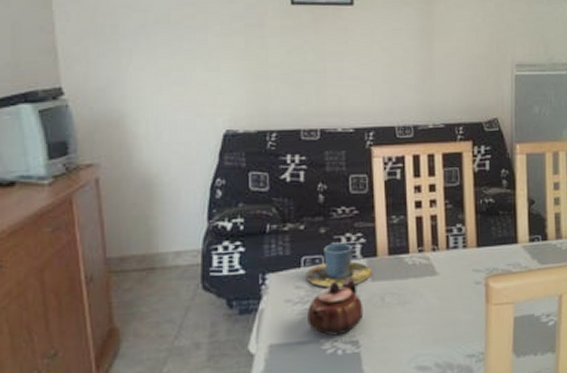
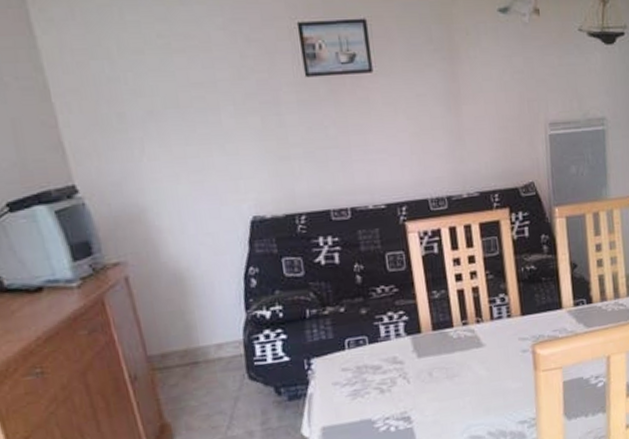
cup: present [305,243,373,287] -> none [351,322,418,368]
teapot: present [307,277,364,336] -> none [356,355,413,414]

